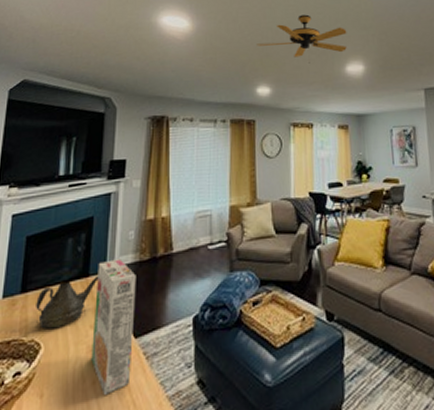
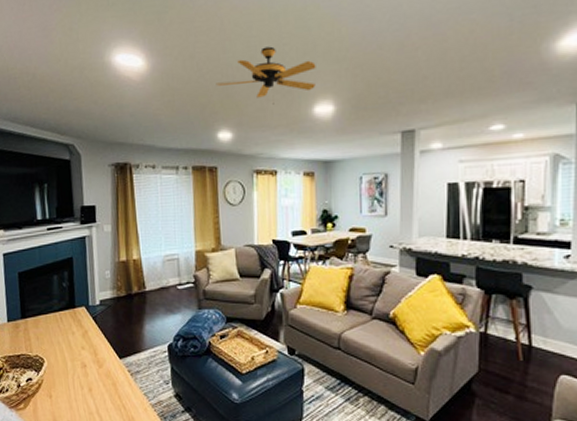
teapot: present [36,275,99,329] -> none [35,307,84,348]
cereal box: present [91,259,136,395] -> none [82,294,120,399]

